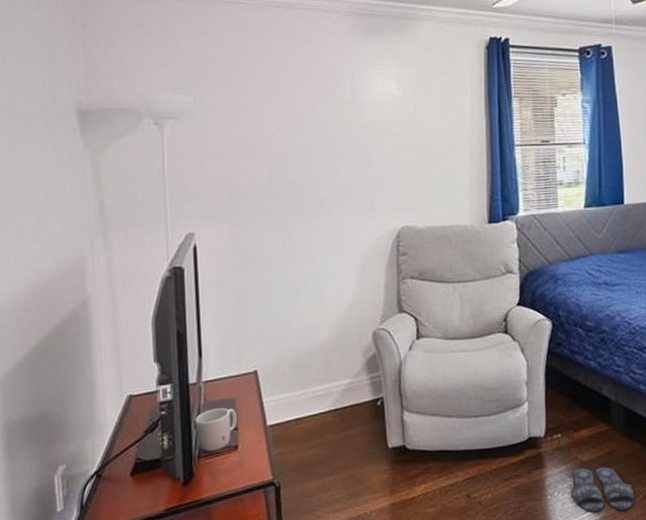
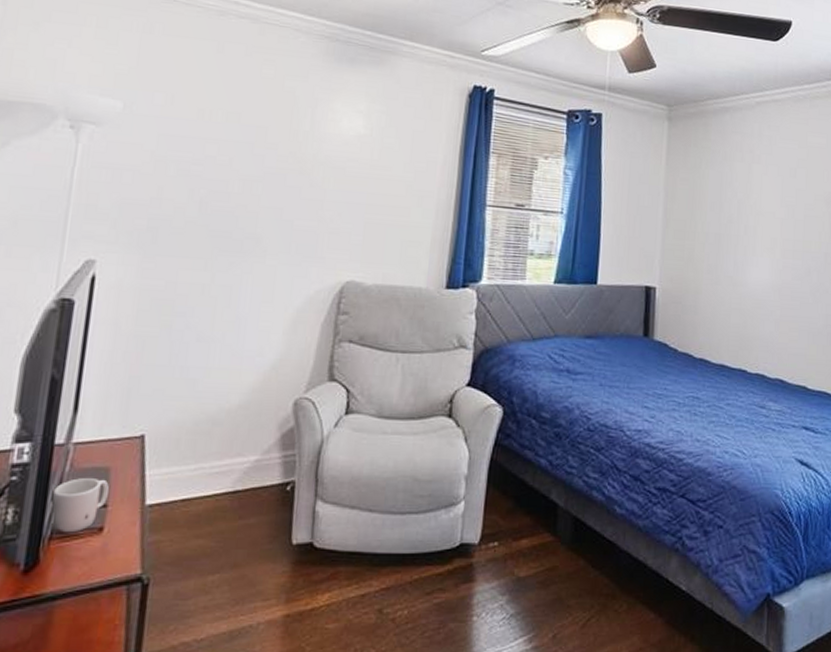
slippers: present [570,467,634,513] -> none [500,585,573,641]

